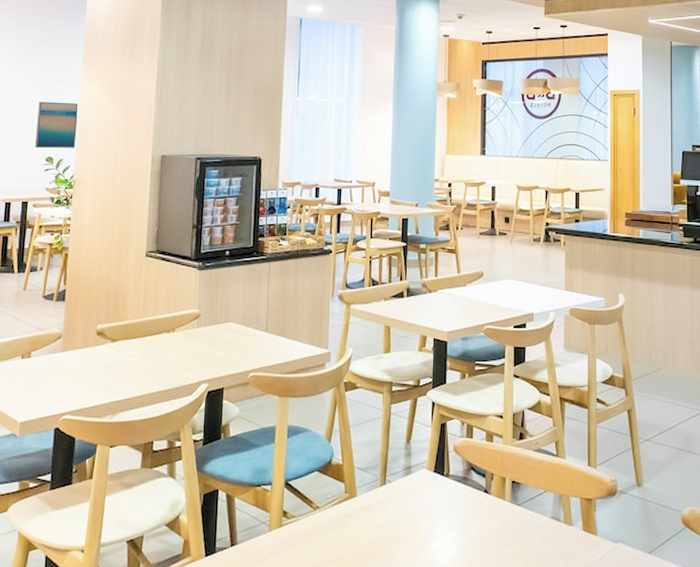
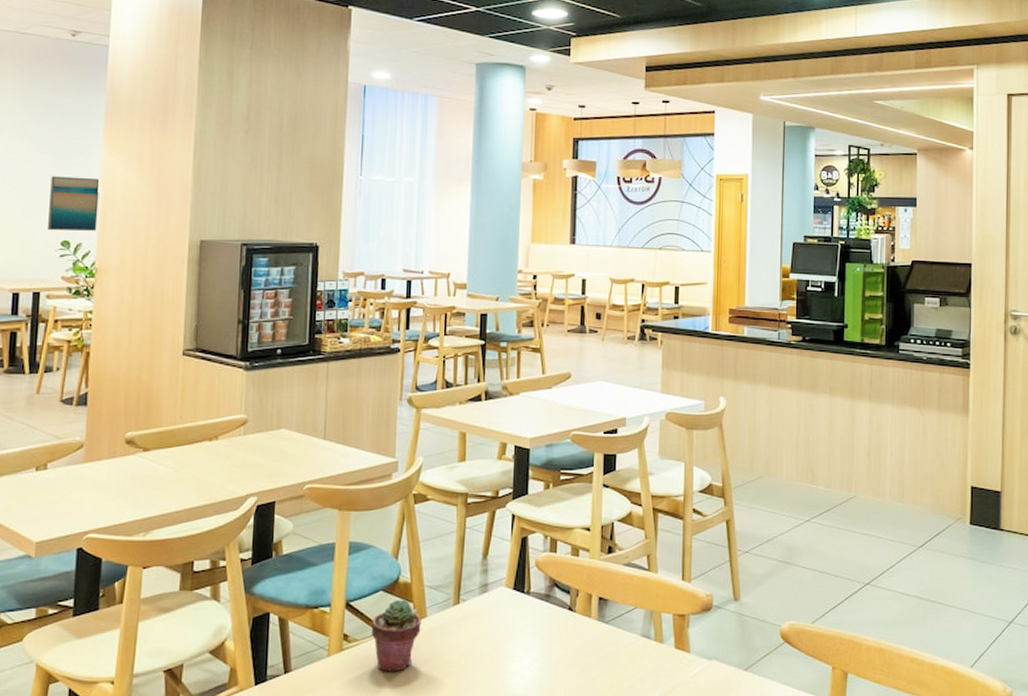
potted succulent: none [307,479,352,547] -> present [371,599,421,672]

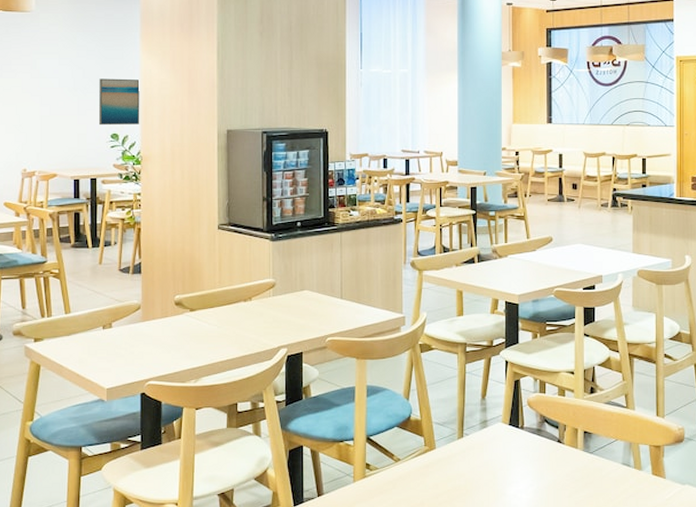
potted succulent: present [371,599,421,672] -> none [389,434,431,495]

